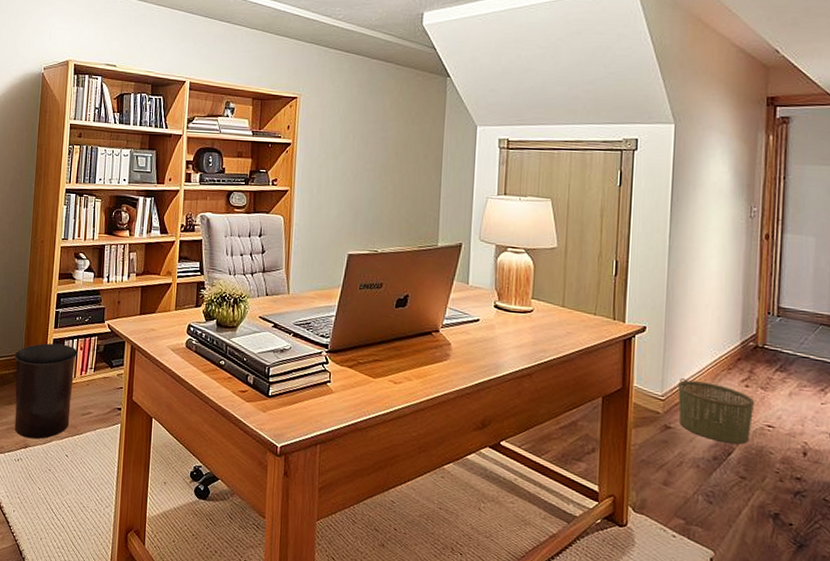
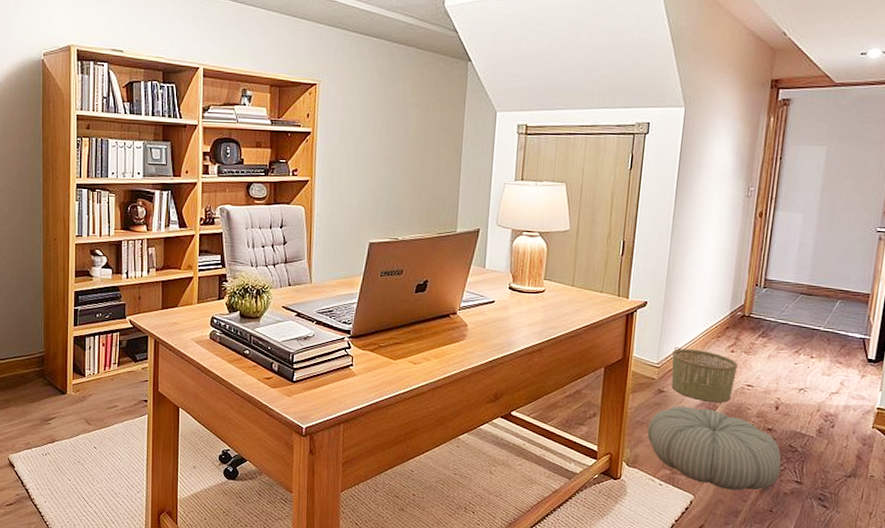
waste bin: present [14,343,78,439] -> none [34,340,100,434]
pouf: none [654,445,816,550] -> present [647,406,782,491]

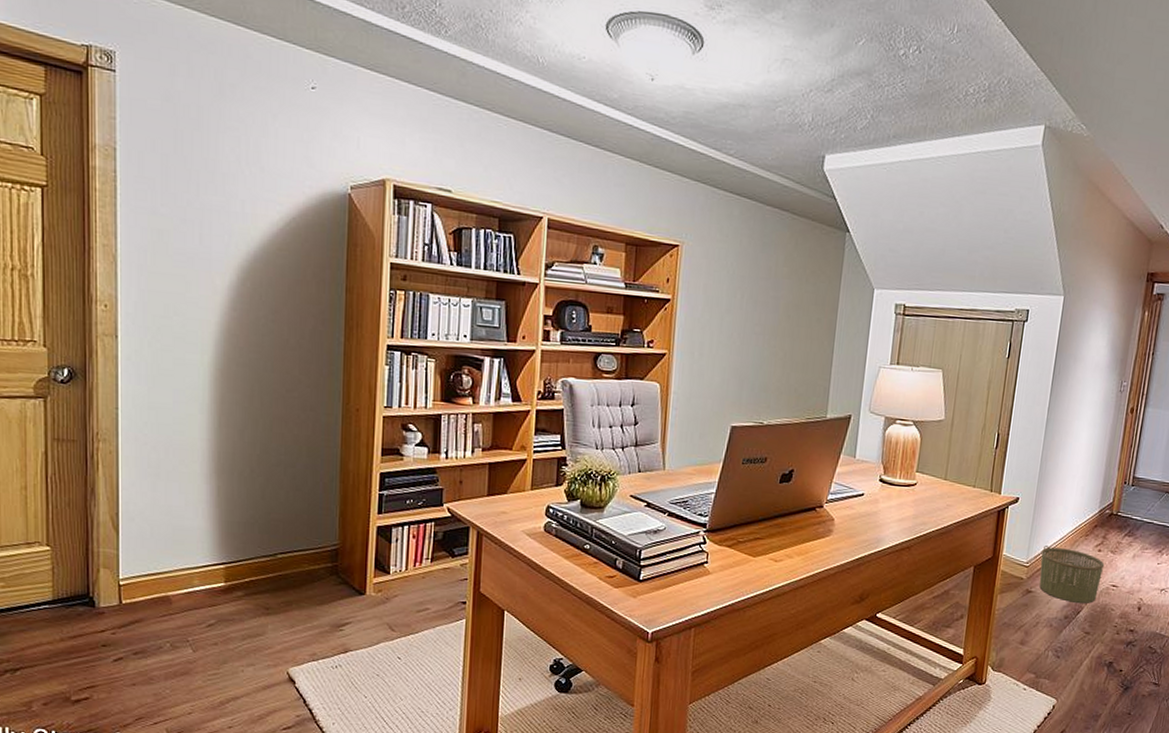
pouf: present [647,406,782,491] -> none [1013,607,1142,694]

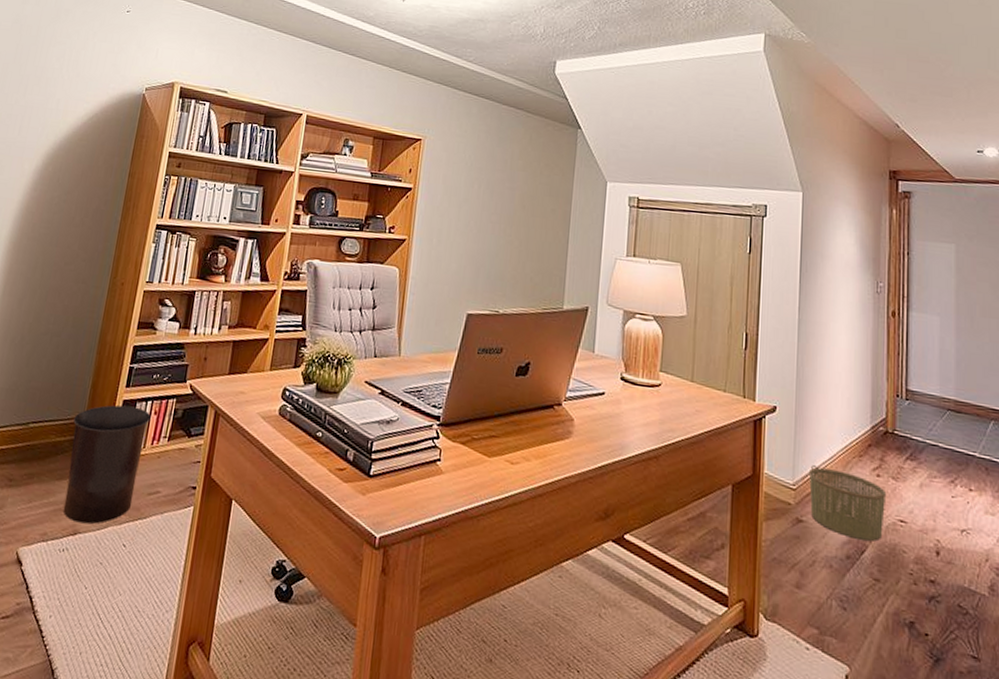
waste bin: none [326,531,409,642] -> present [63,405,151,524]

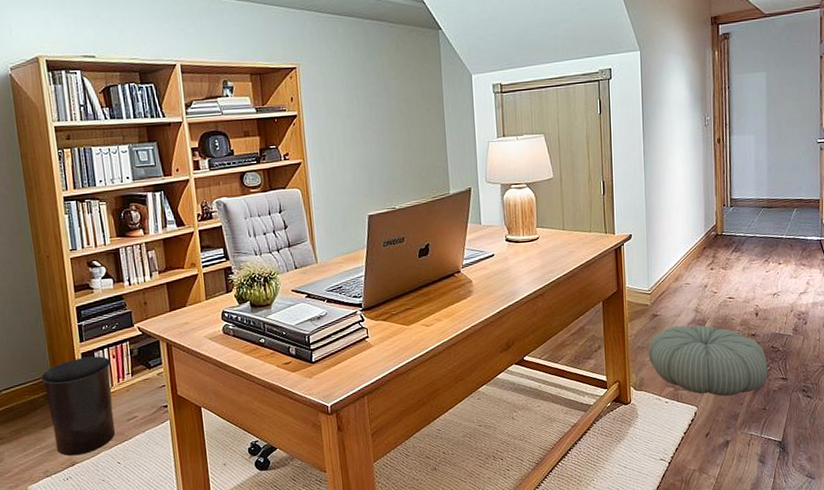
pouf: none [786,541,951,665] -> present [648,325,767,397]
basket: present [808,465,887,542] -> none [659,272,719,319]

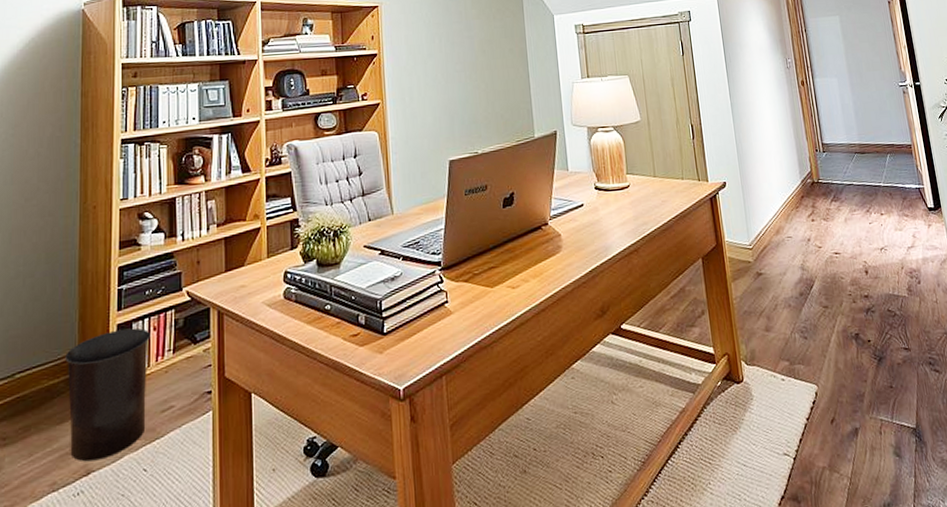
pouf: present [648,325,767,397] -> none [756,285,889,372]

